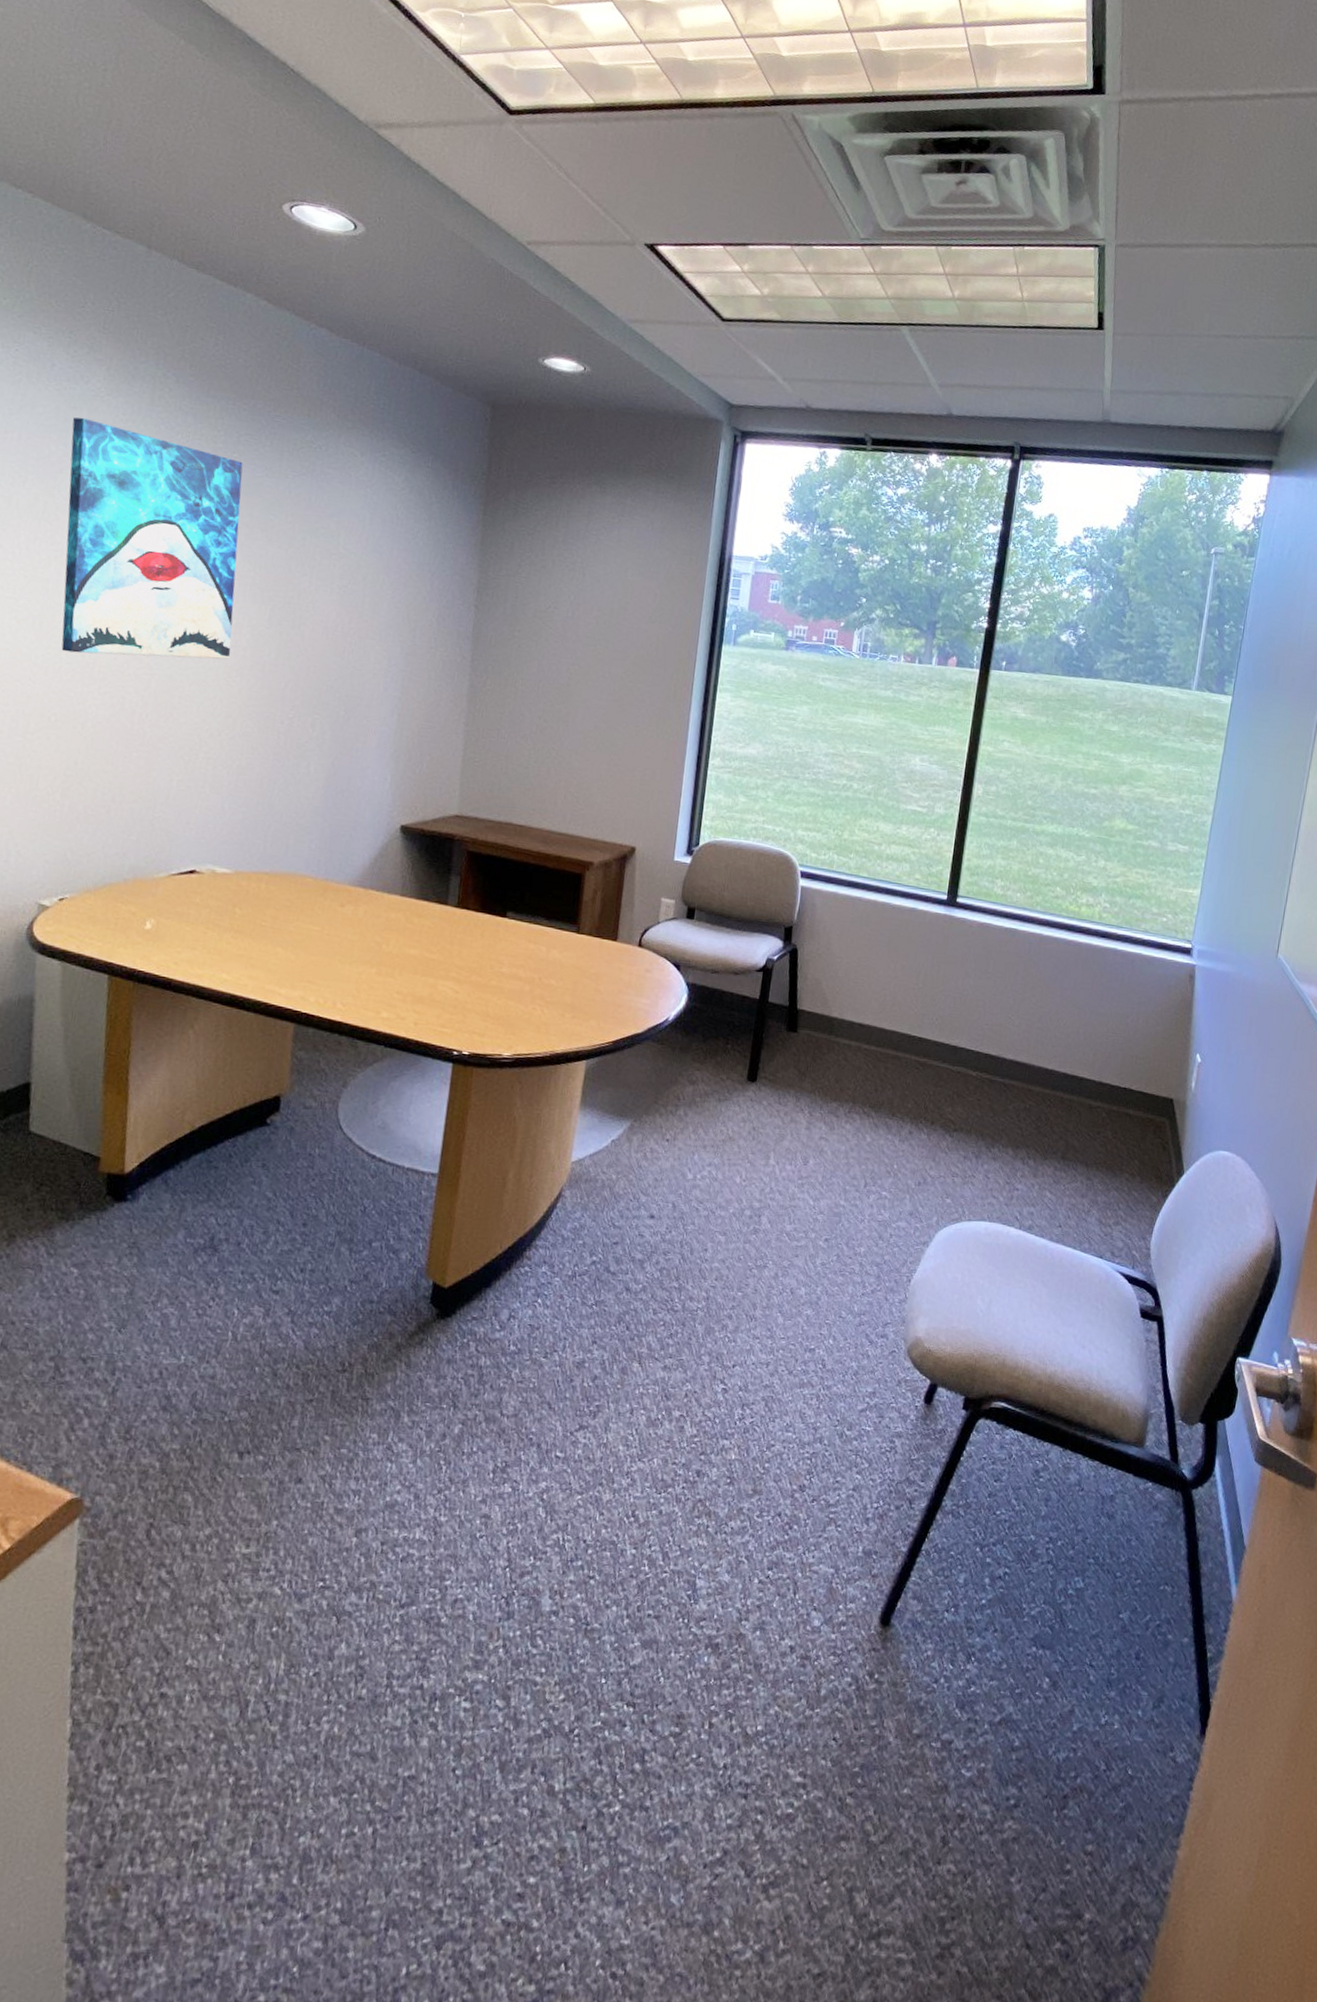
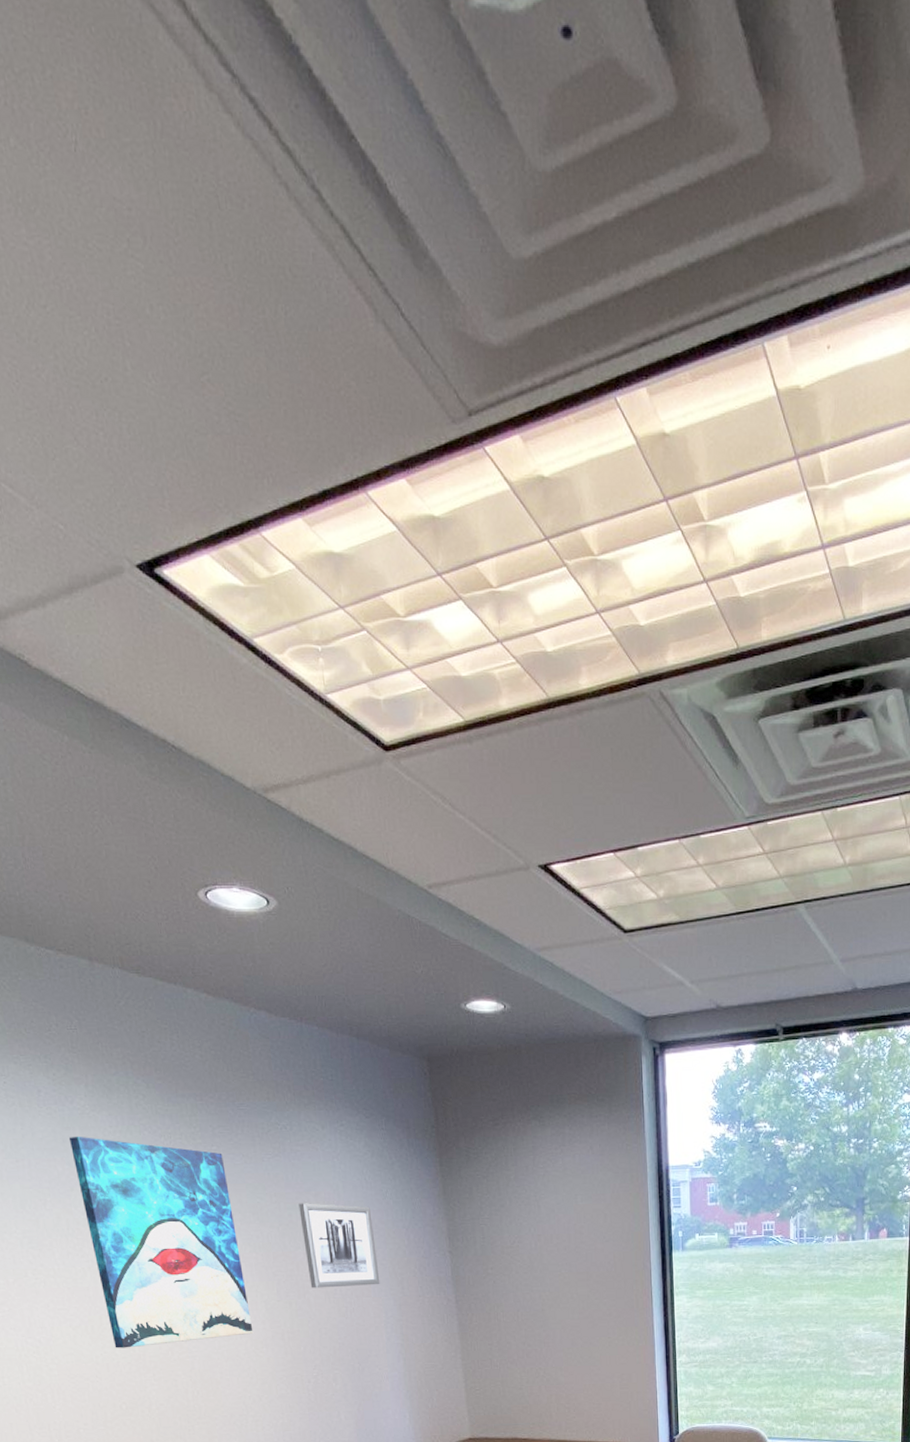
wall art: none [309,528,396,629] -> present [298,1203,380,1288]

